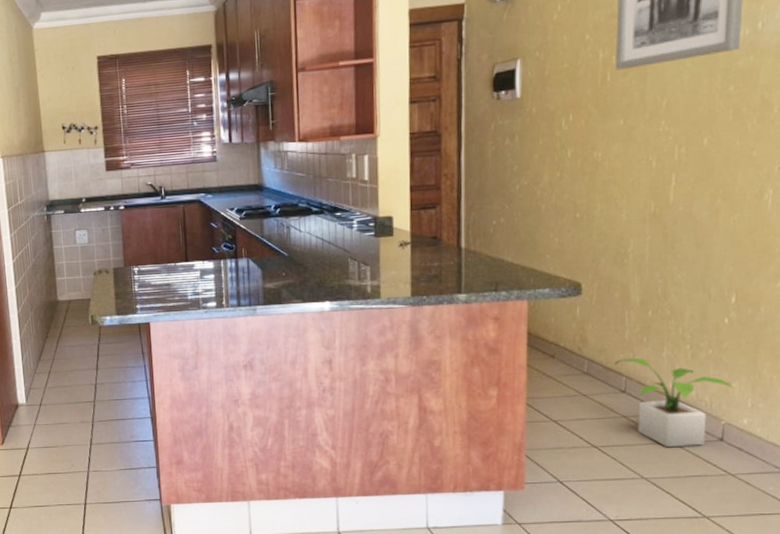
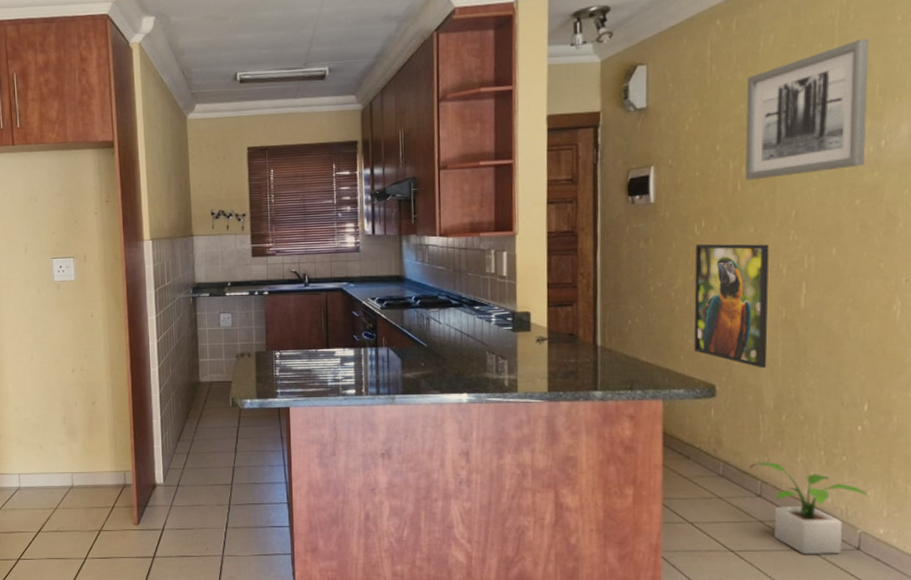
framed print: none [559,136,639,264] -> present [693,243,769,368]

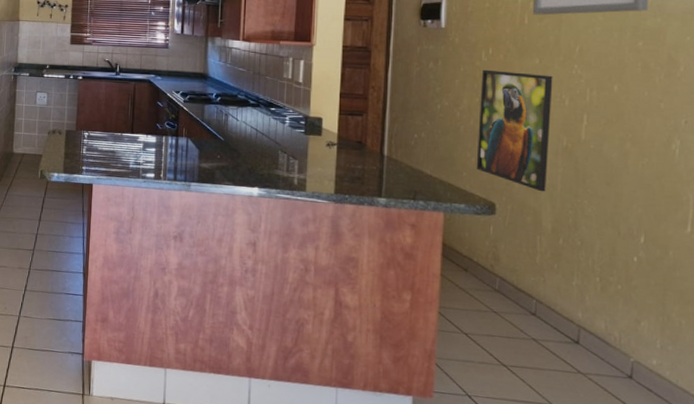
potted plant: present [750,462,869,554] -> none [526,281,643,381]

